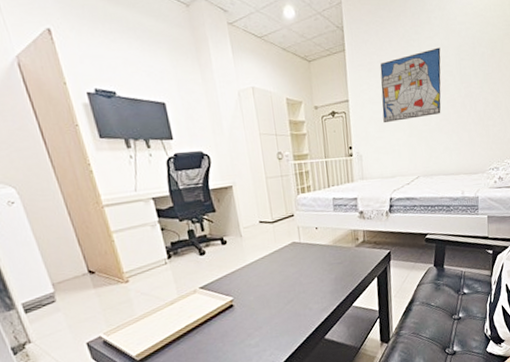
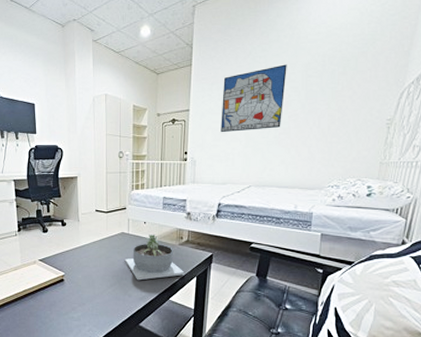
succulent planter: none [299,239,365,292] -> present [124,234,185,281]

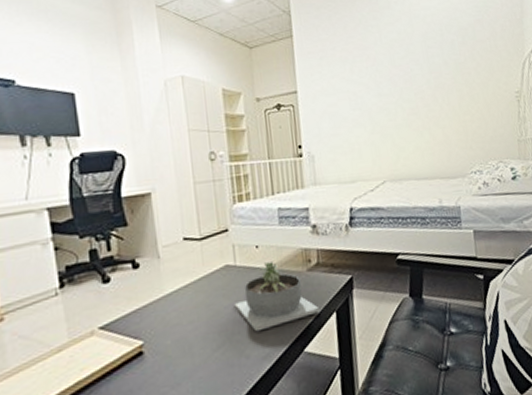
wall art: present [221,64,287,133] -> none [333,34,408,118]

